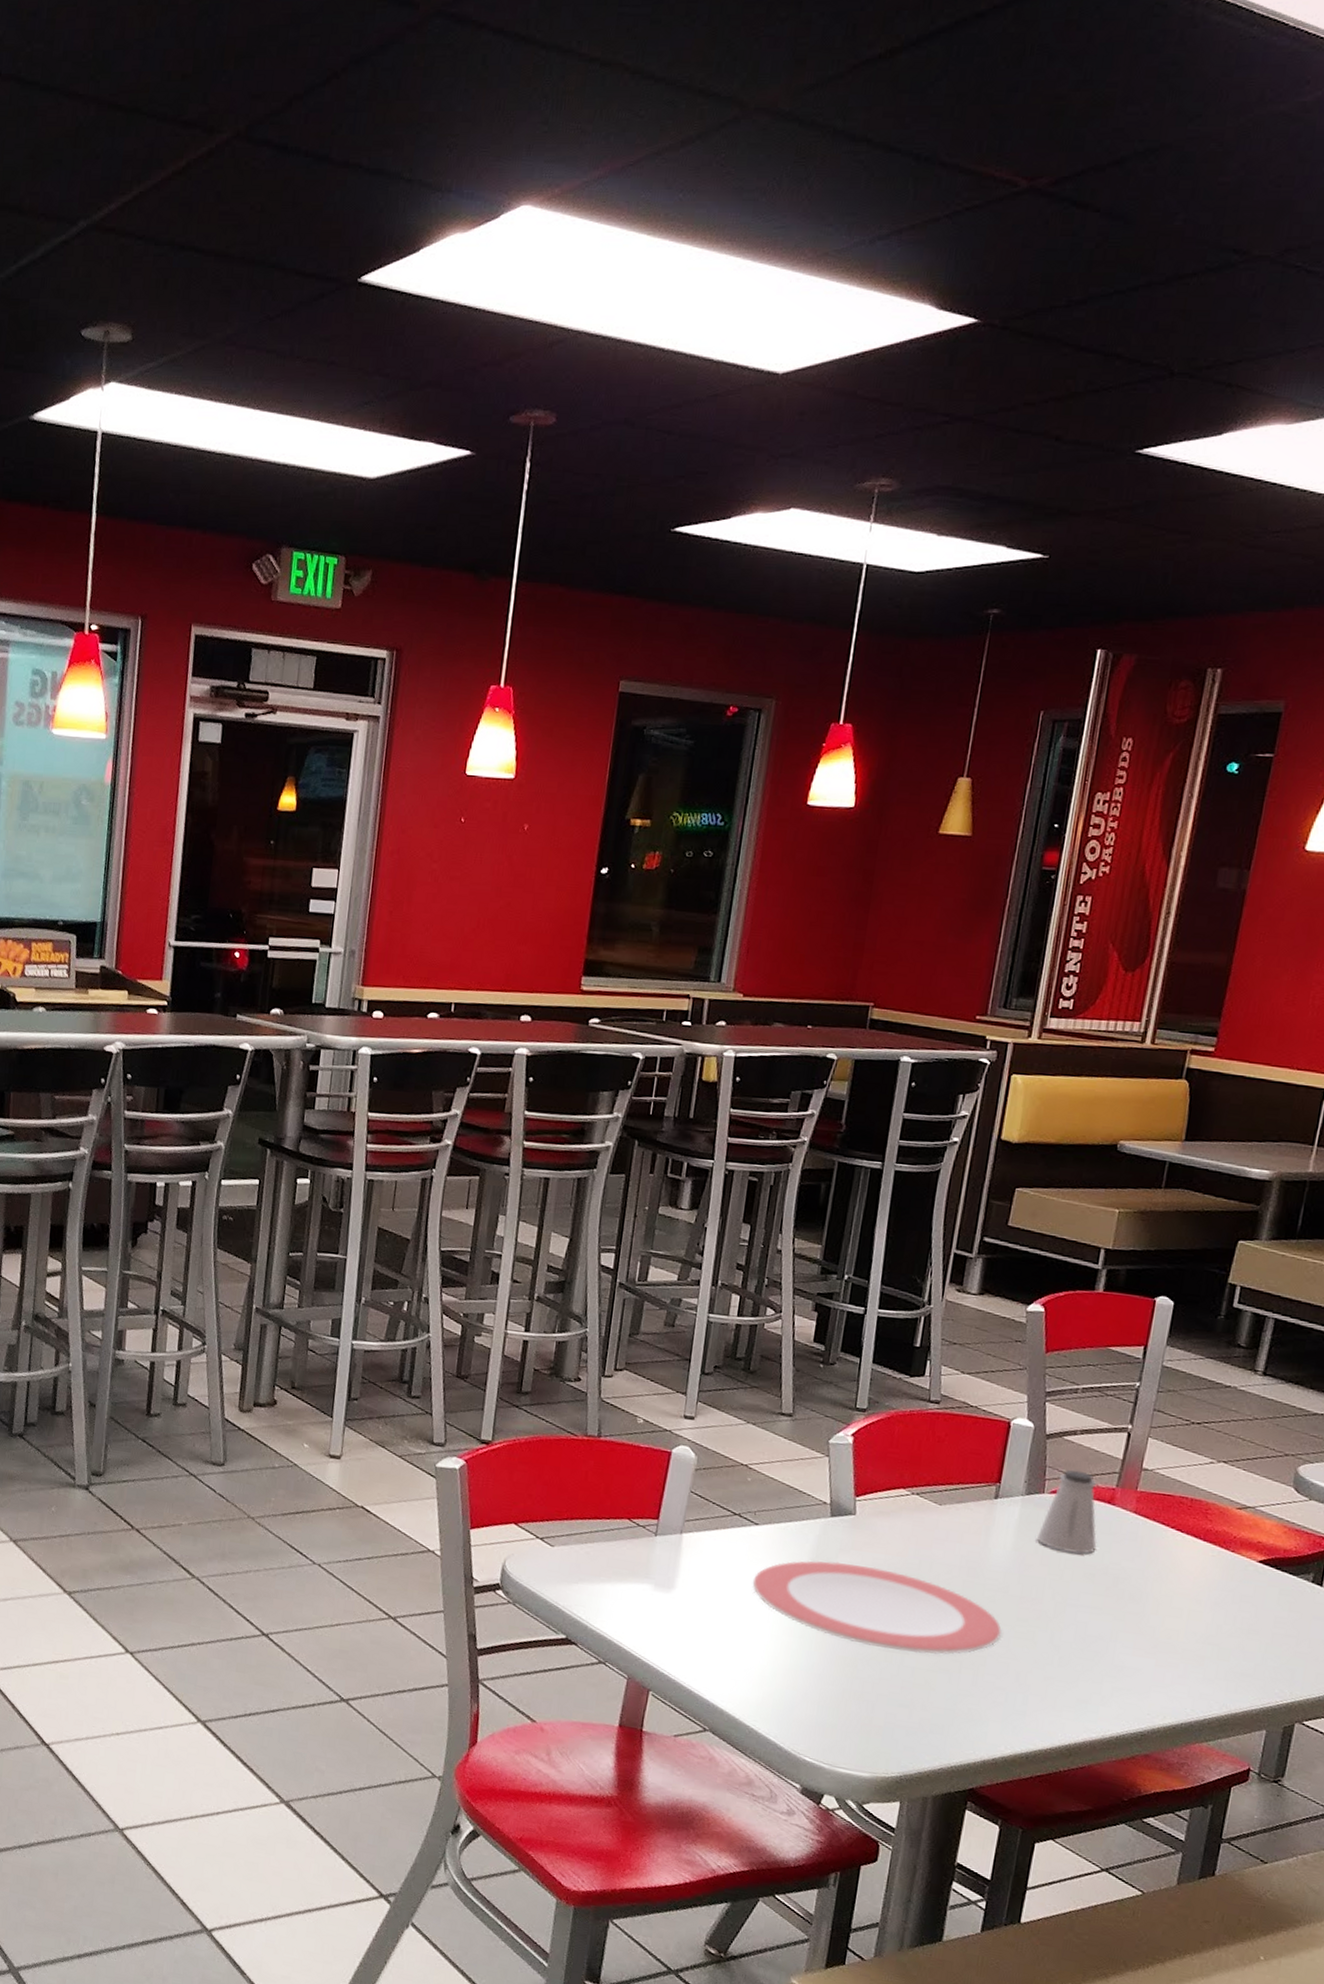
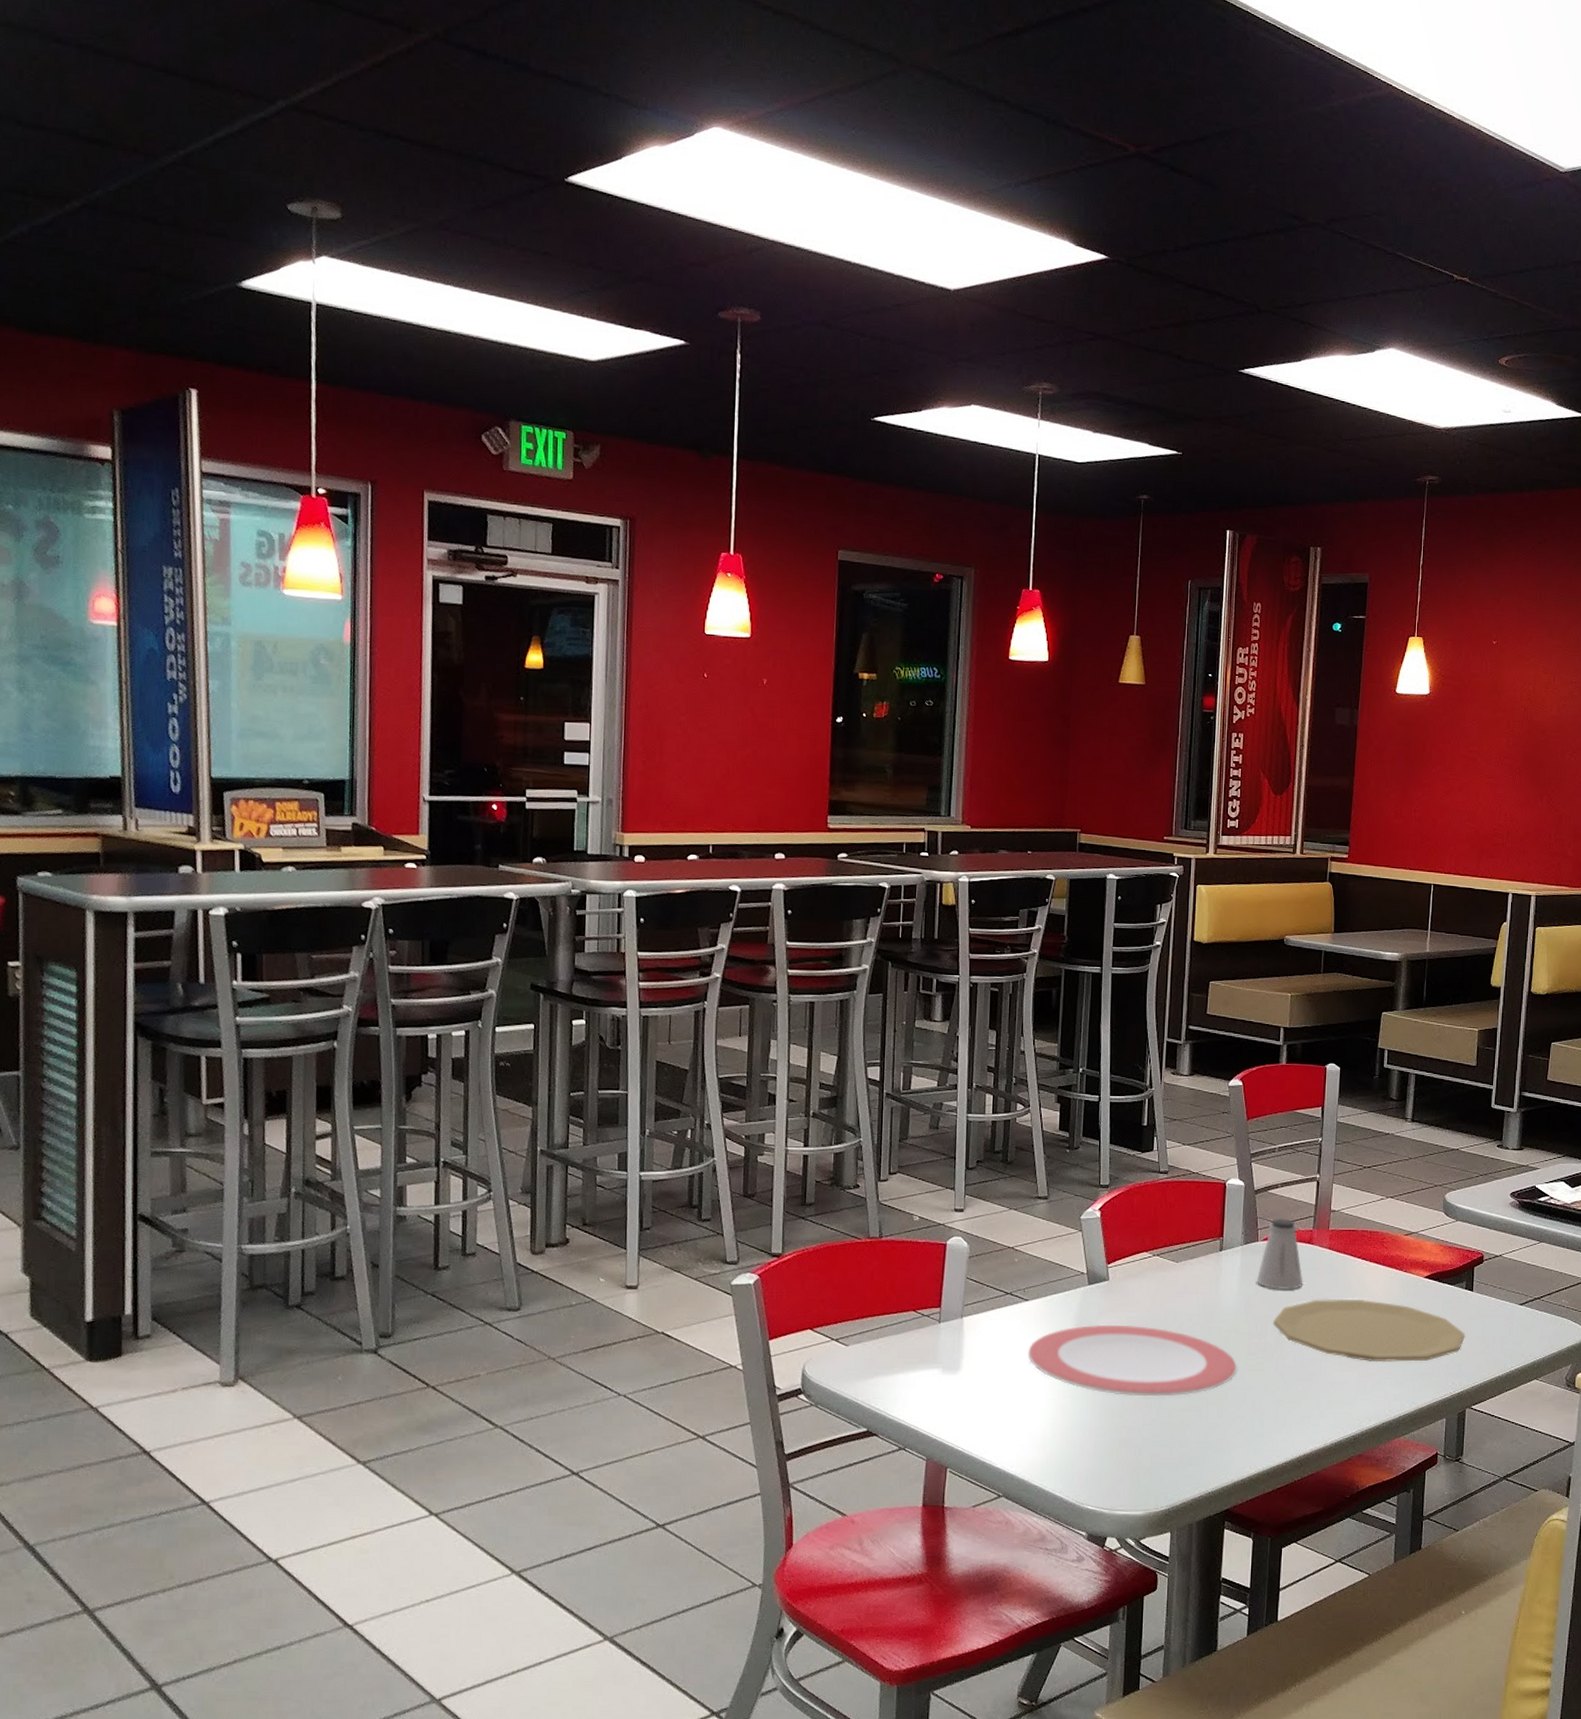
plate: none [1052,1568,1306,1660] -> present [1273,1298,1466,1363]

